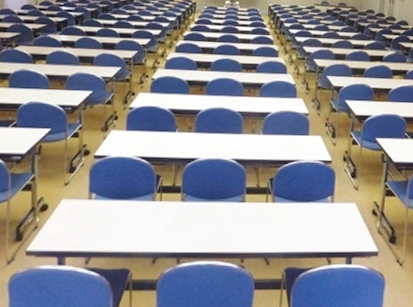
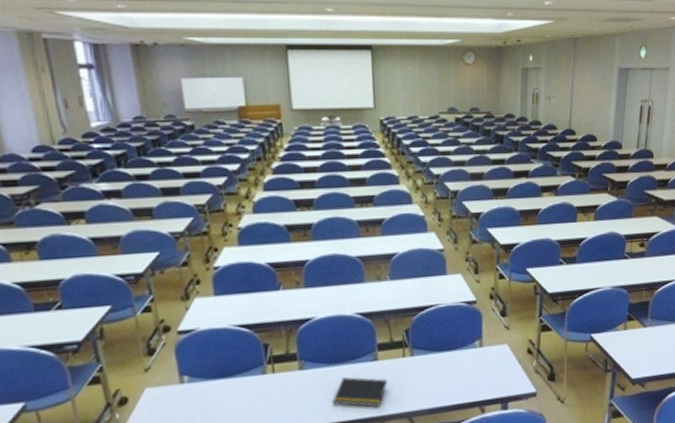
notepad: none [203,214,251,244] -> present [332,377,387,407]

